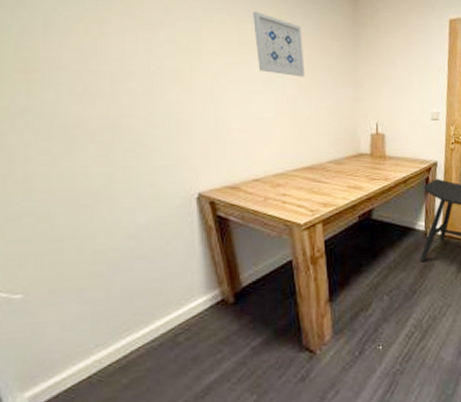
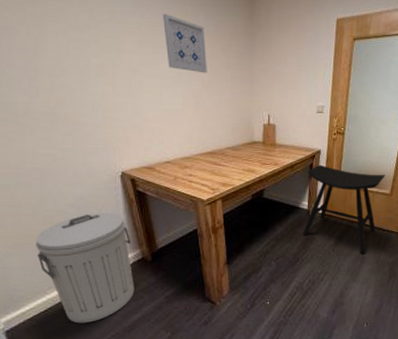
trash can: none [80,244,211,391] -> present [36,213,135,323]

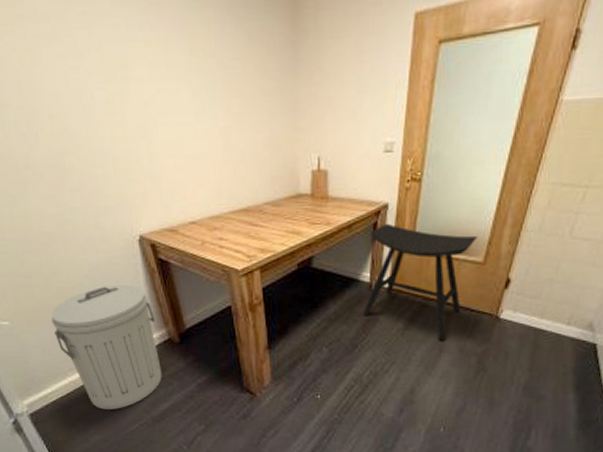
wall art: present [163,13,207,73] -> none [179,23,238,104]

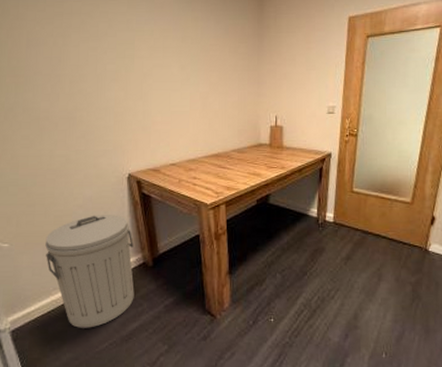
stool: present [362,223,477,340] -> none [311,168,405,270]

